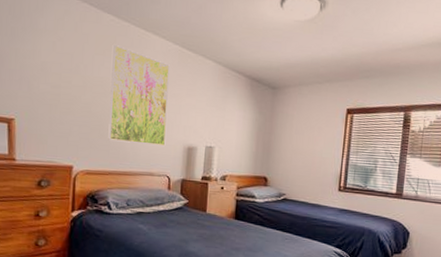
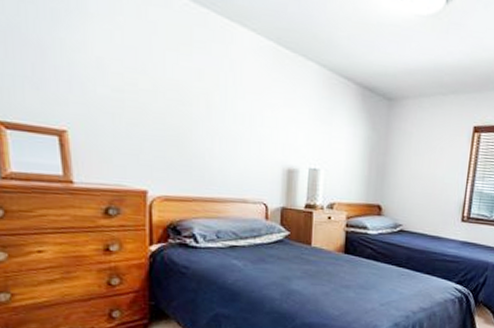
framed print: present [108,44,170,147] -> none [188,36,263,168]

